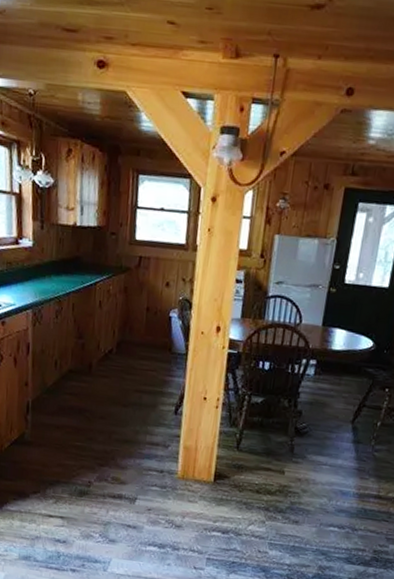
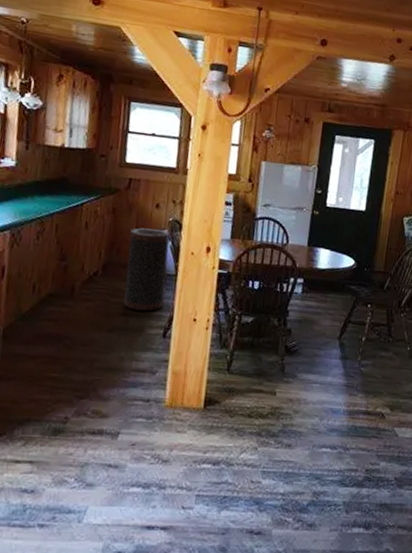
trash can: none [137,307,181,389] -> present [124,228,171,312]

